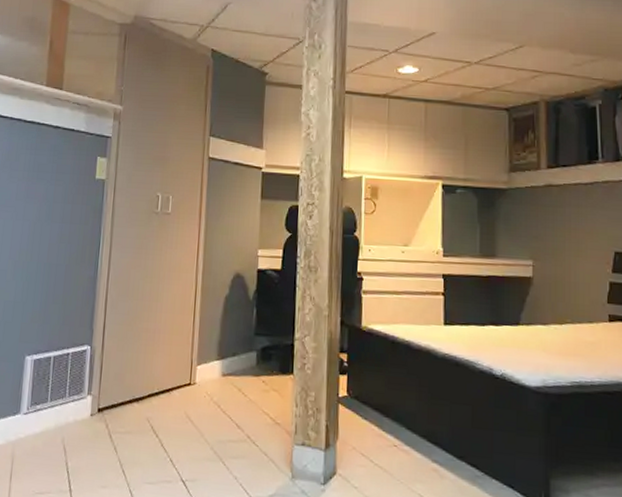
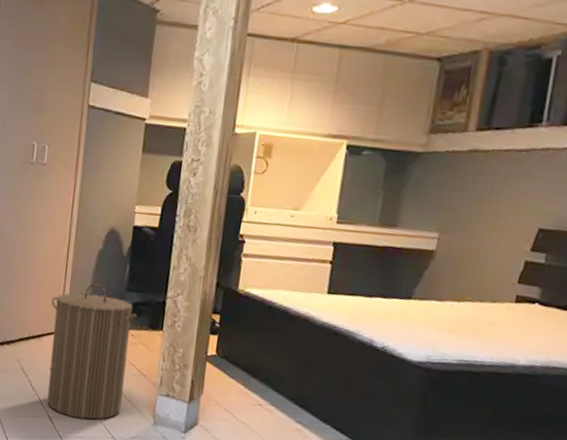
laundry hamper: none [180,329,268,480] -> present [47,283,138,420]

